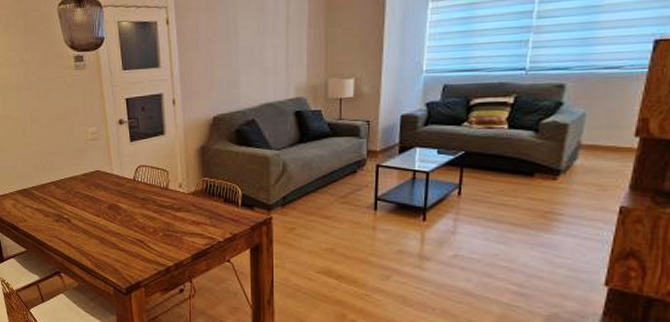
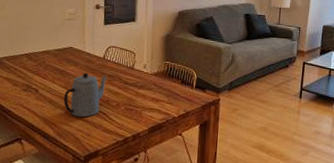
teapot: none [97,197,140,246] -> present [63,72,107,117]

